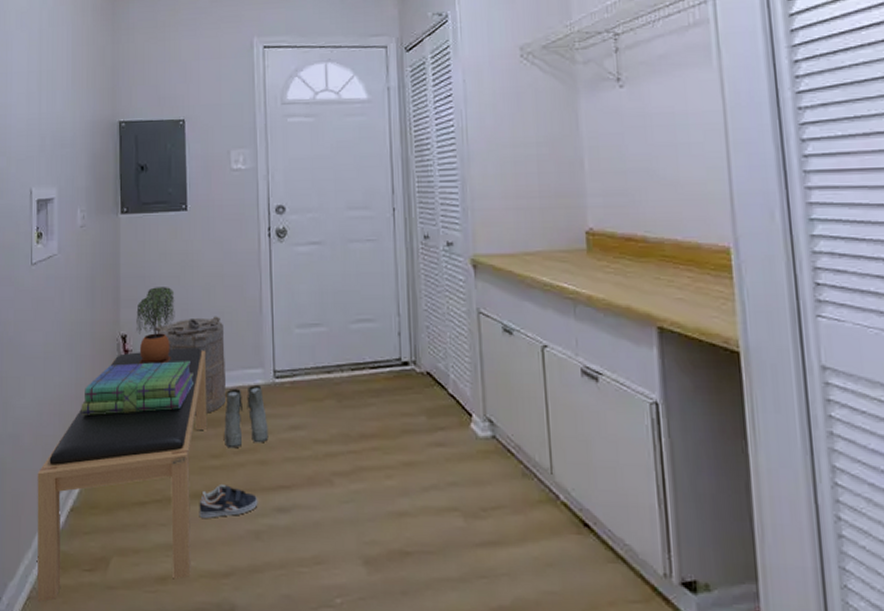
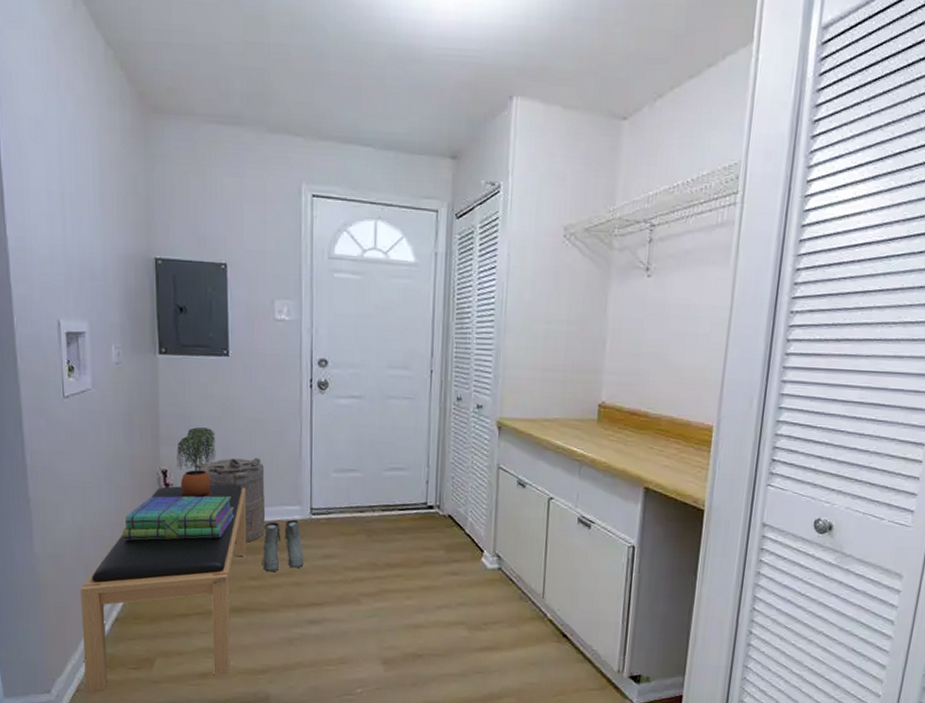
sneaker: present [199,485,258,518] -> none [238,601,292,628]

